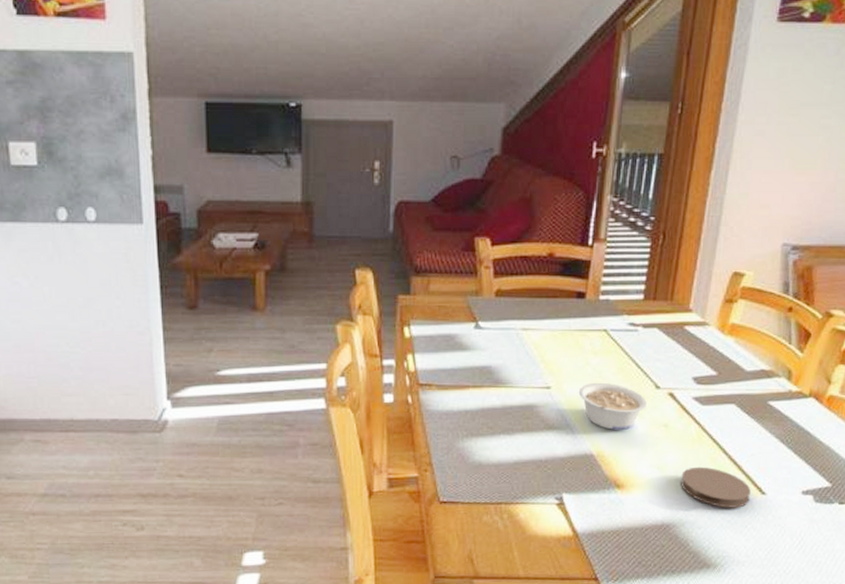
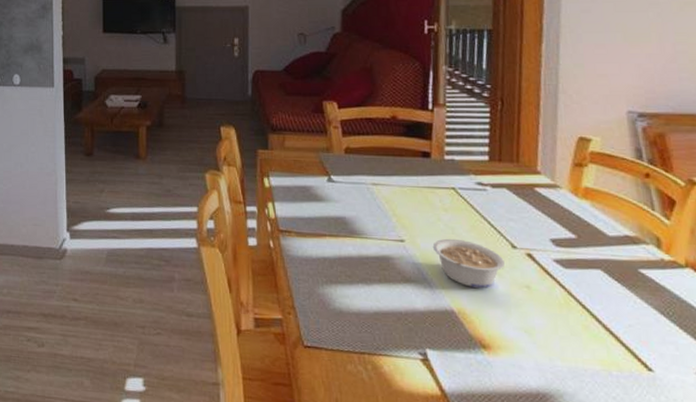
coaster: present [681,466,751,508] -> none [552,333,636,384]

